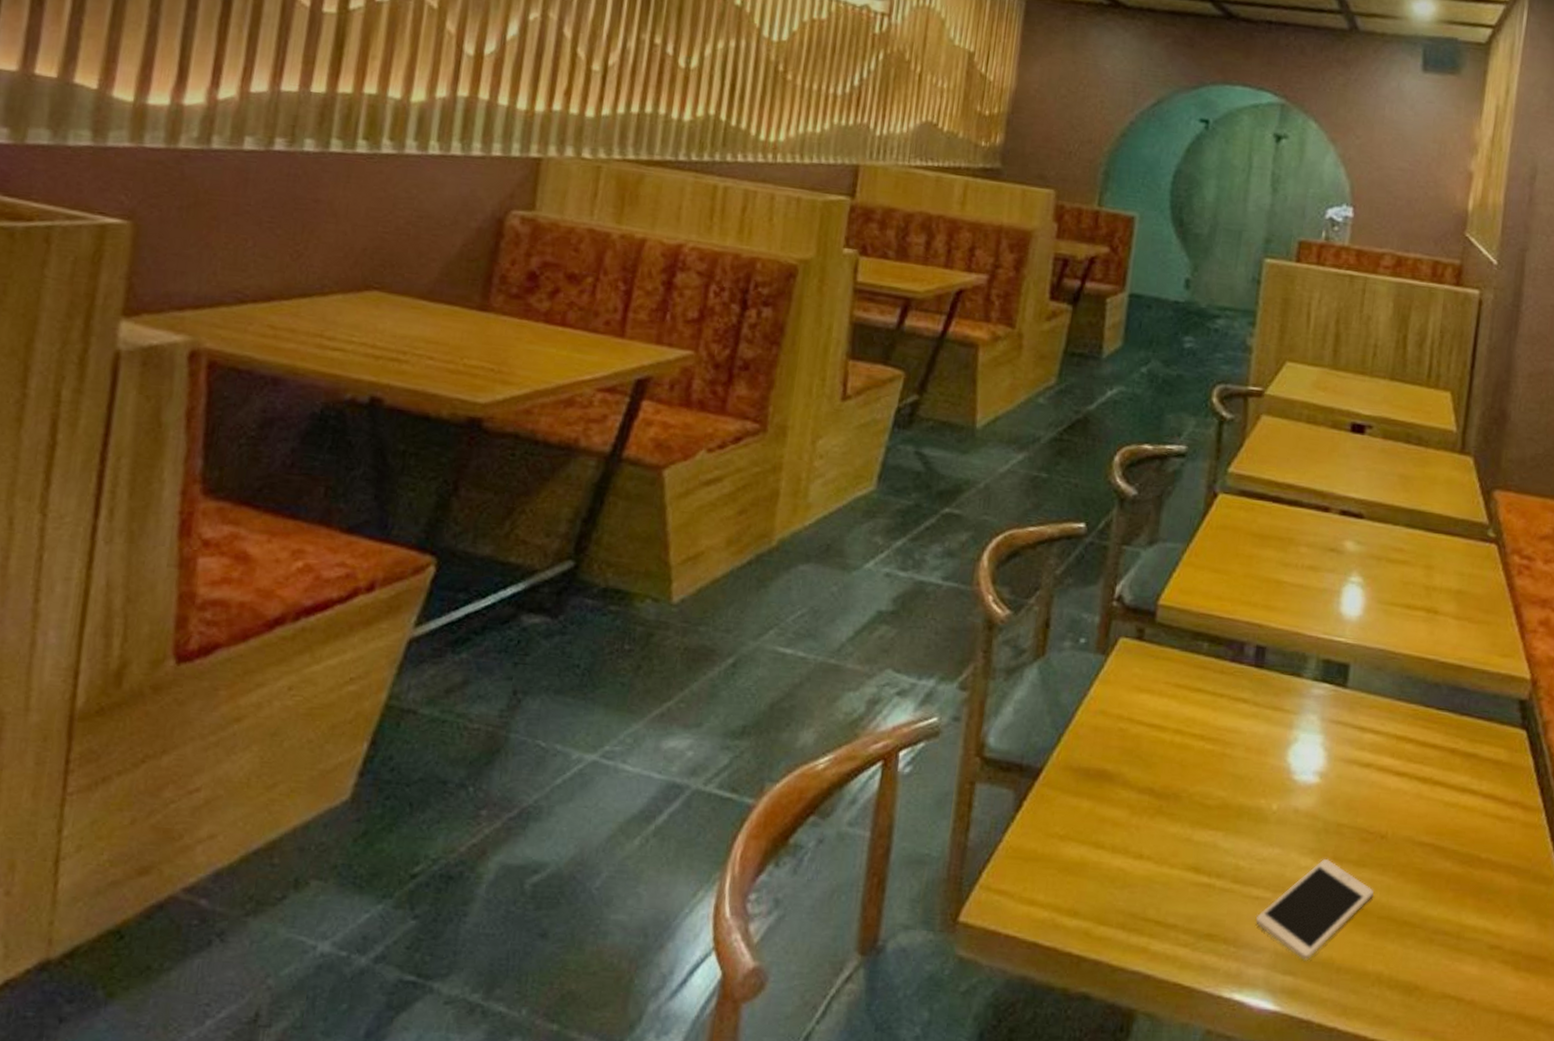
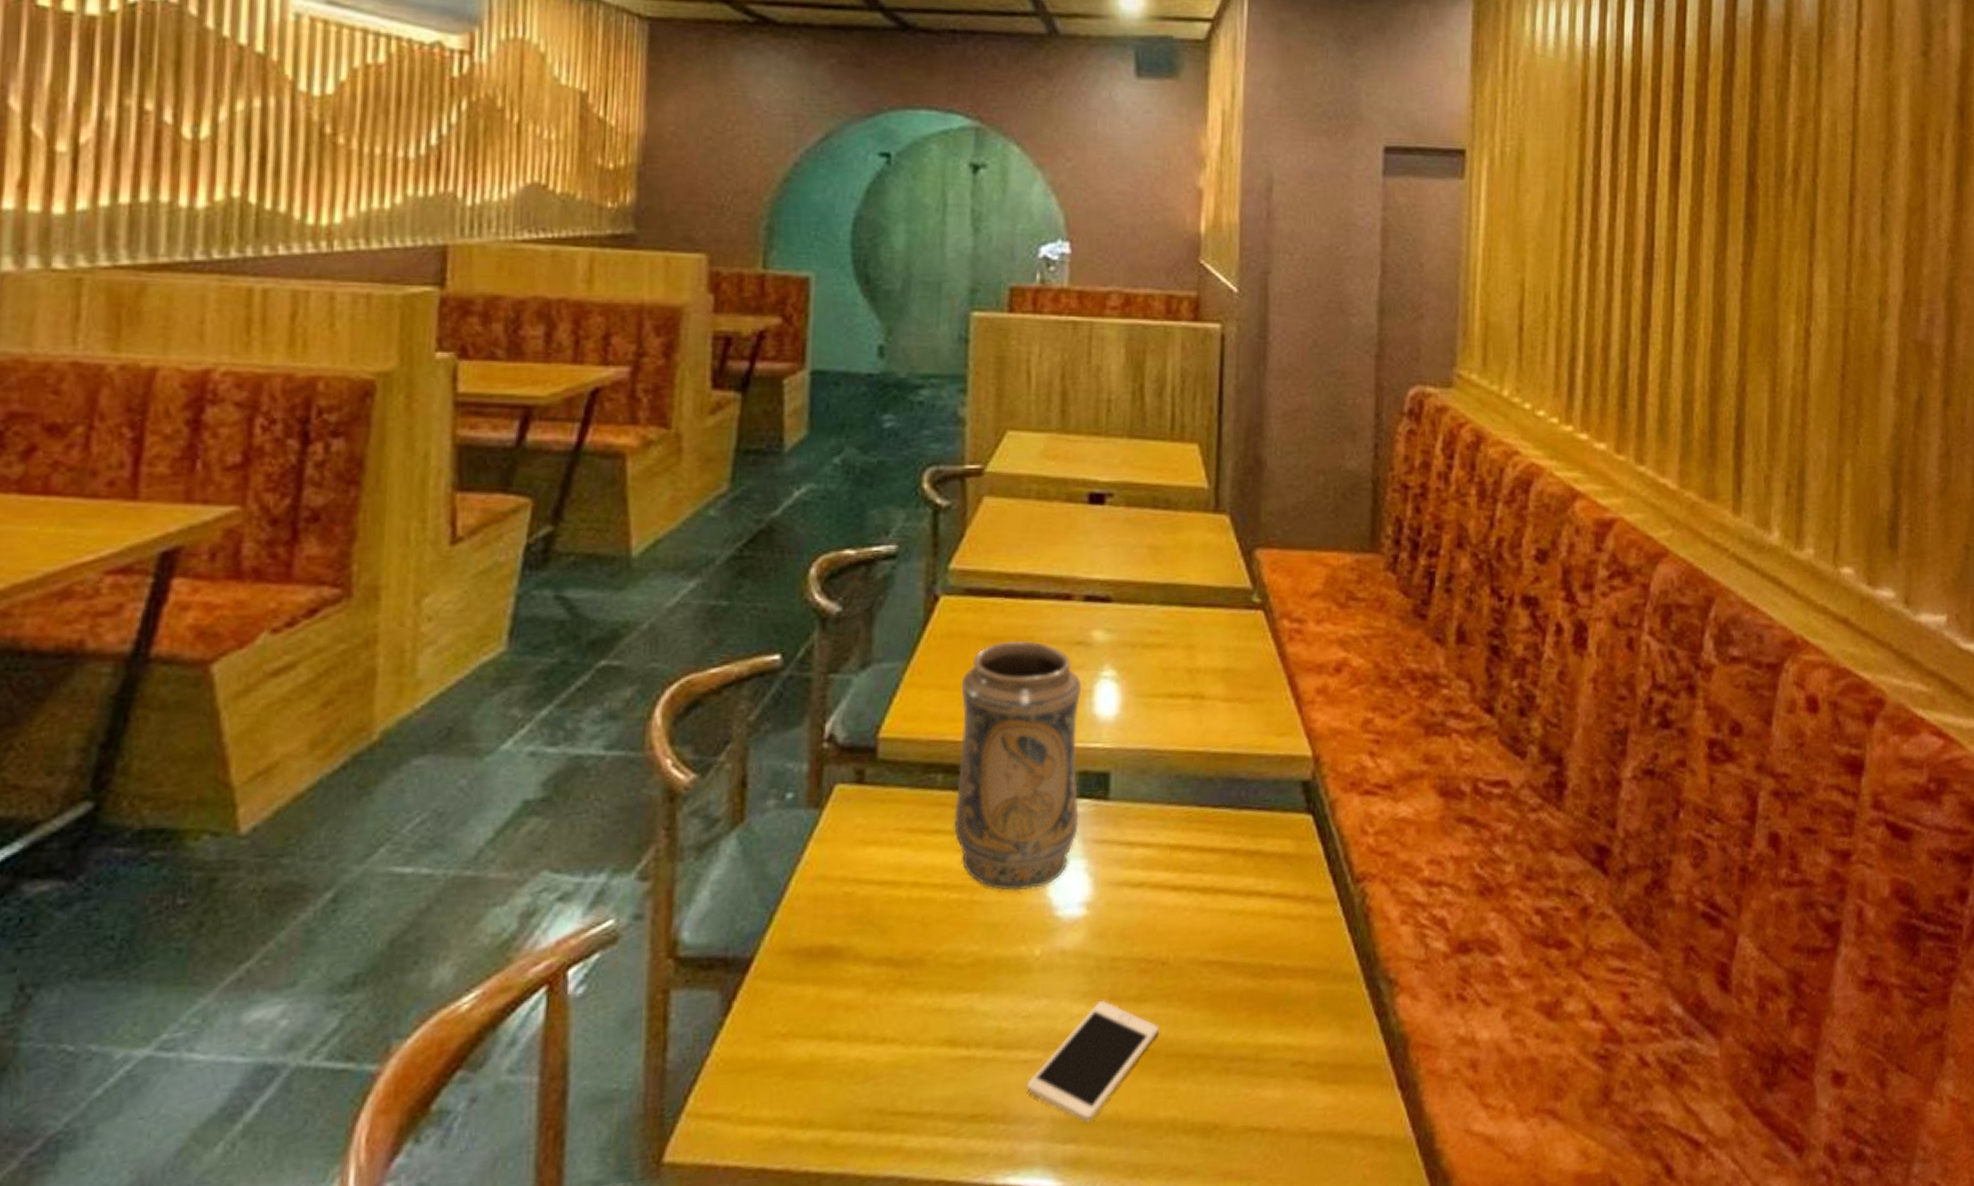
decorative vase: none [1213,539,1332,752] -> present [954,641,1082,890]

